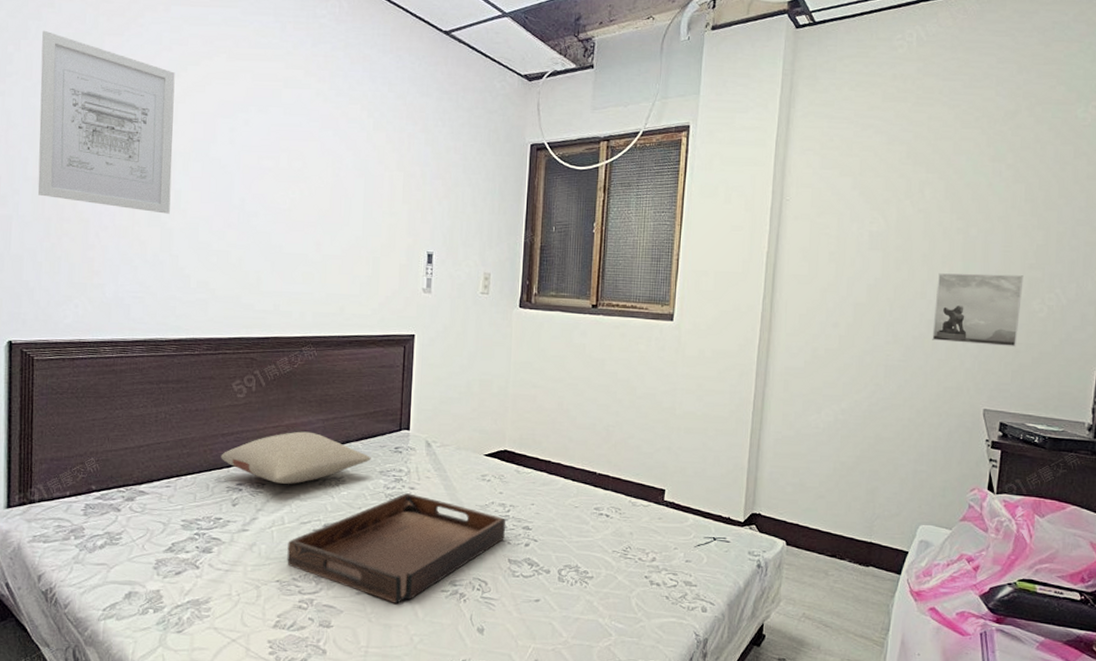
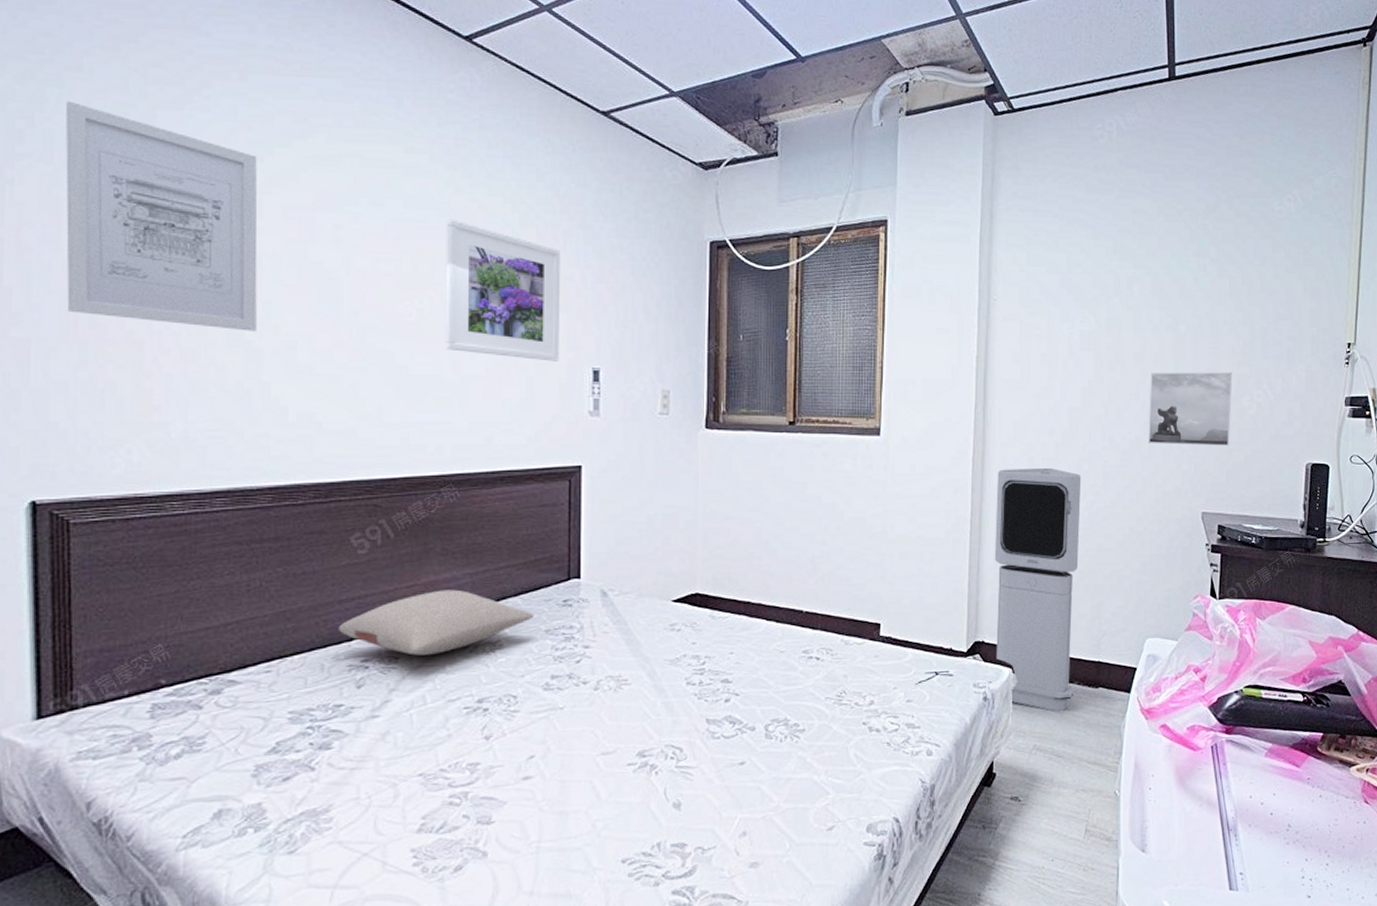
serving tray: present [287,493,505,603] -> none [432,653,700,786]
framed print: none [310,124,406,245] -> present [445,219,561,362]
air purifier: none [771,357,863,585] -> present [994,468,1082,712]

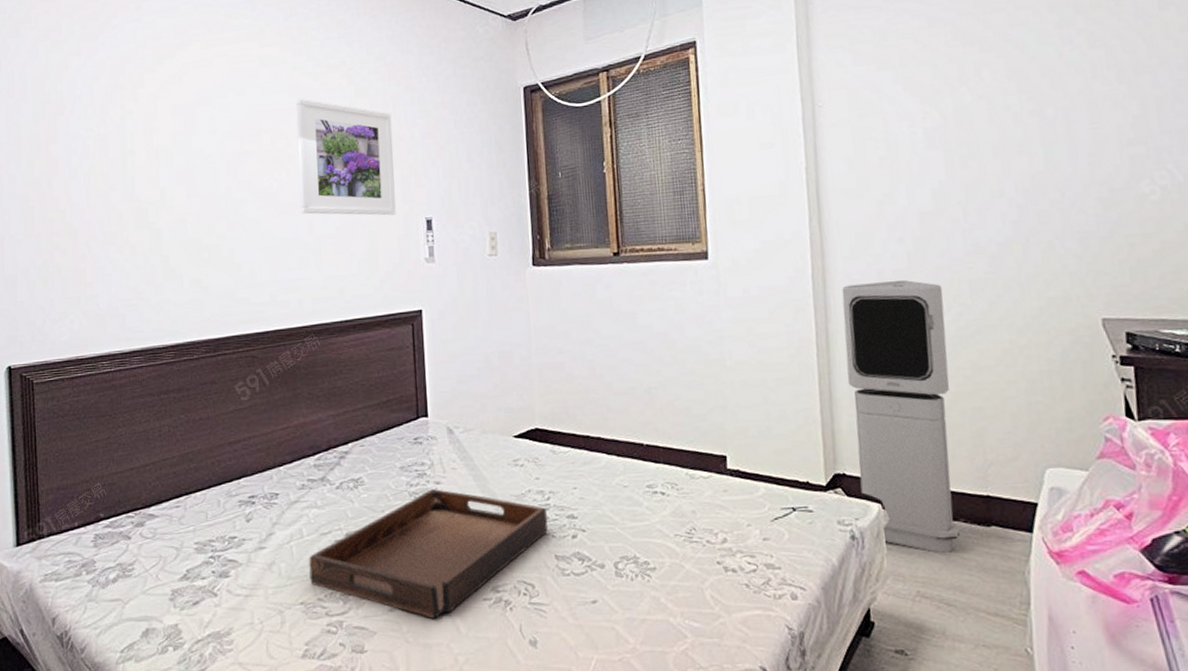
wall art: present [65,100,258,331] -> none [22,46,157,214]
pillow: present [338,589,534,656] -> none [229,430,390,492]
serving tray: none [432,653,700,786] -> present [309,489,548,619]
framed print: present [1148,372,1233,447] -> none [1016,154,1129,244]

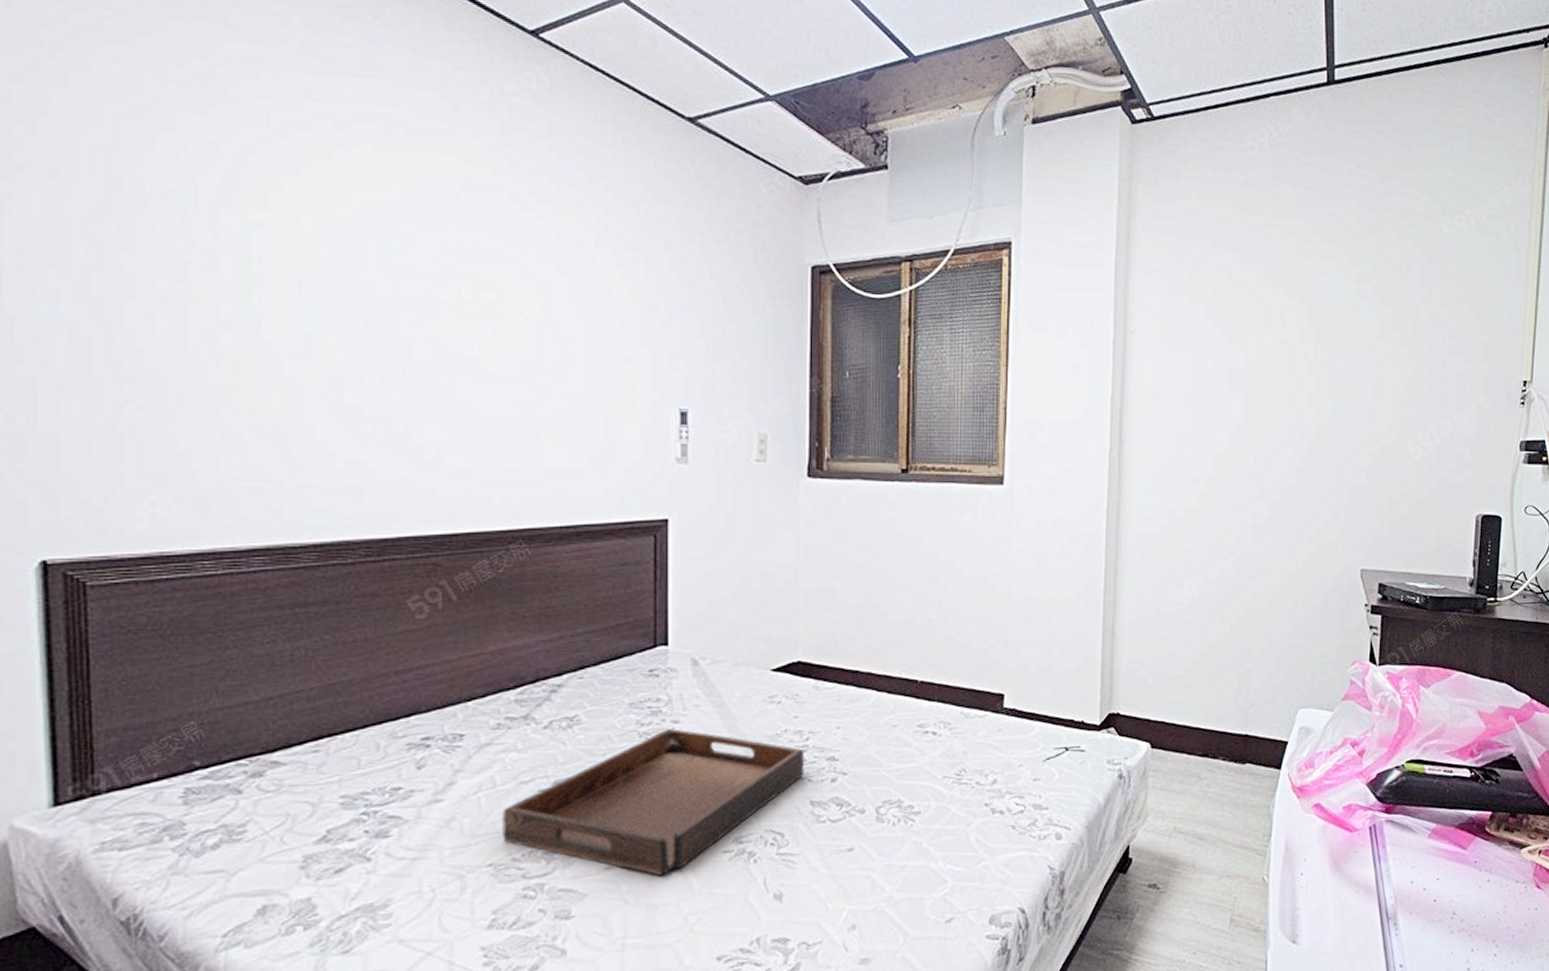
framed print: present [295,98,396,216] -> none [511,240,643,402]
air purifier: present [841,280,960,553] -> none [1130,521,1228,790]

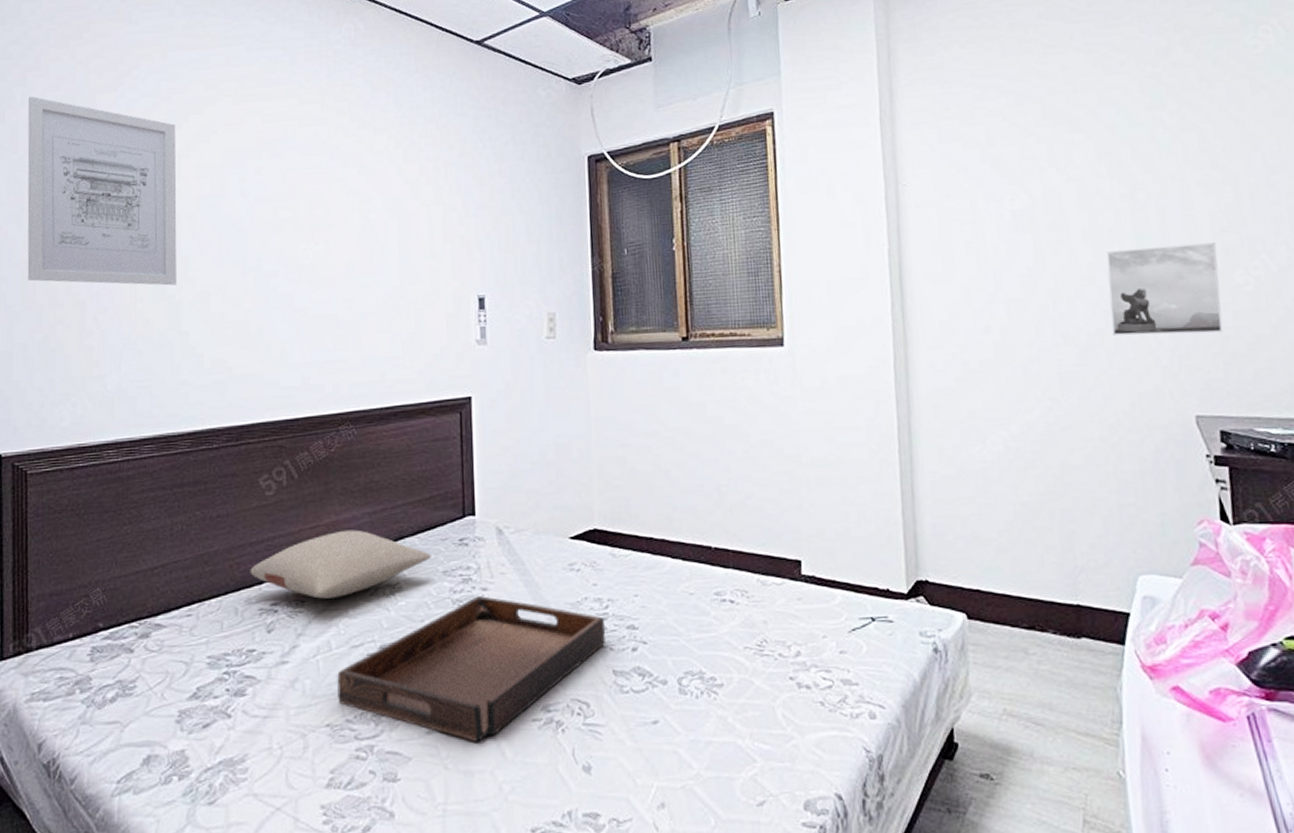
wall art: none [72,102,296,368] -> present [27,96,177,286]
pillow: none [395,658,616,732] -> present [250,529,431,599]
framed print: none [1302,413,1396,496] -> present [1107,242,1223,336]

